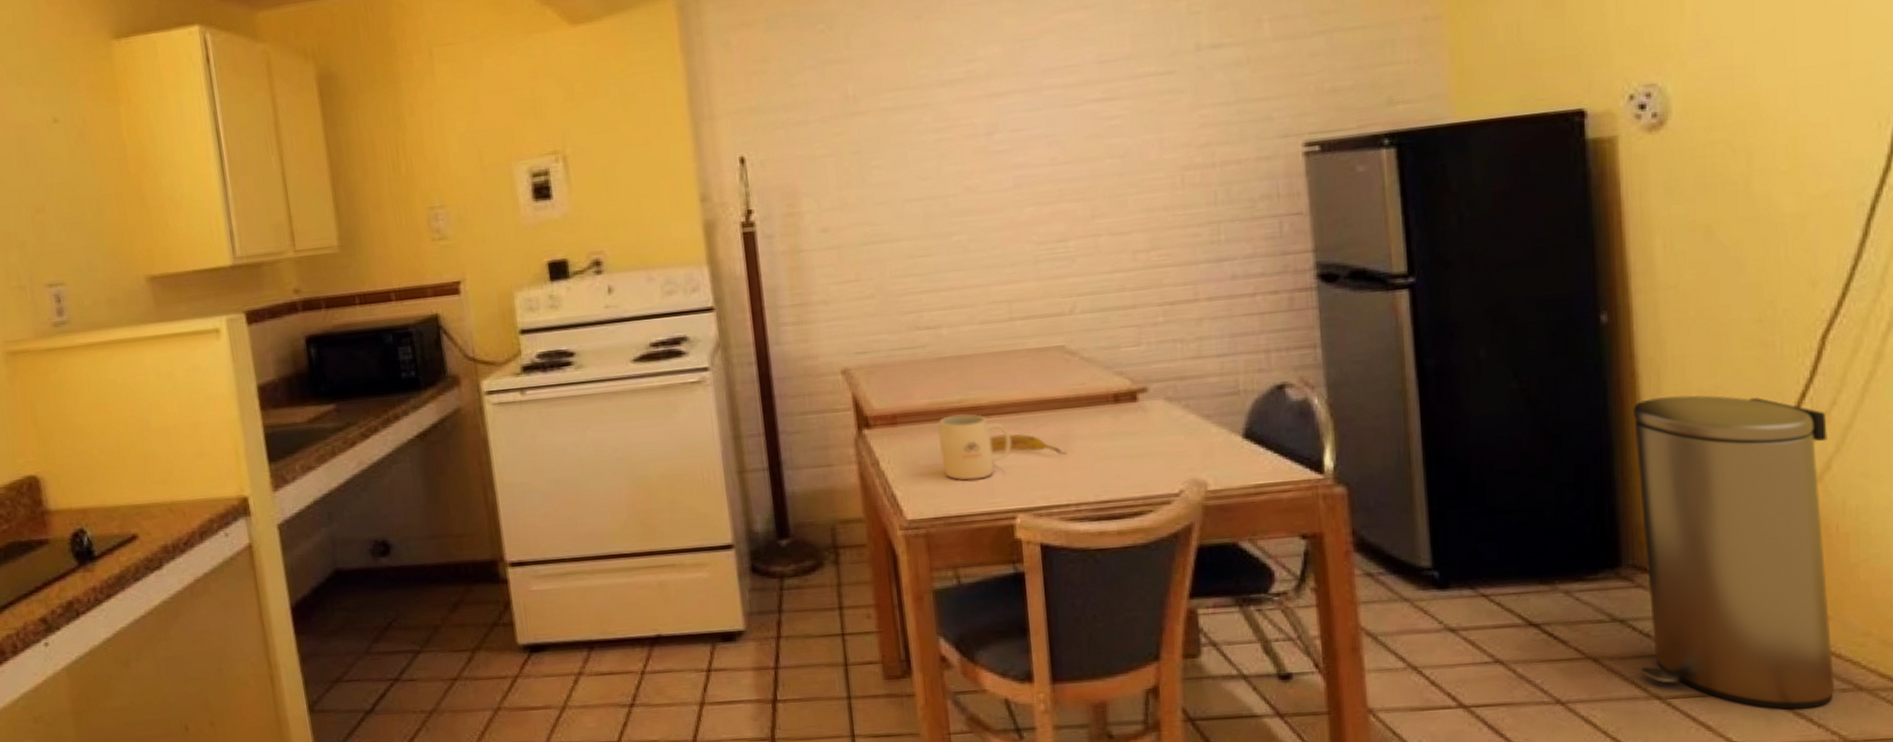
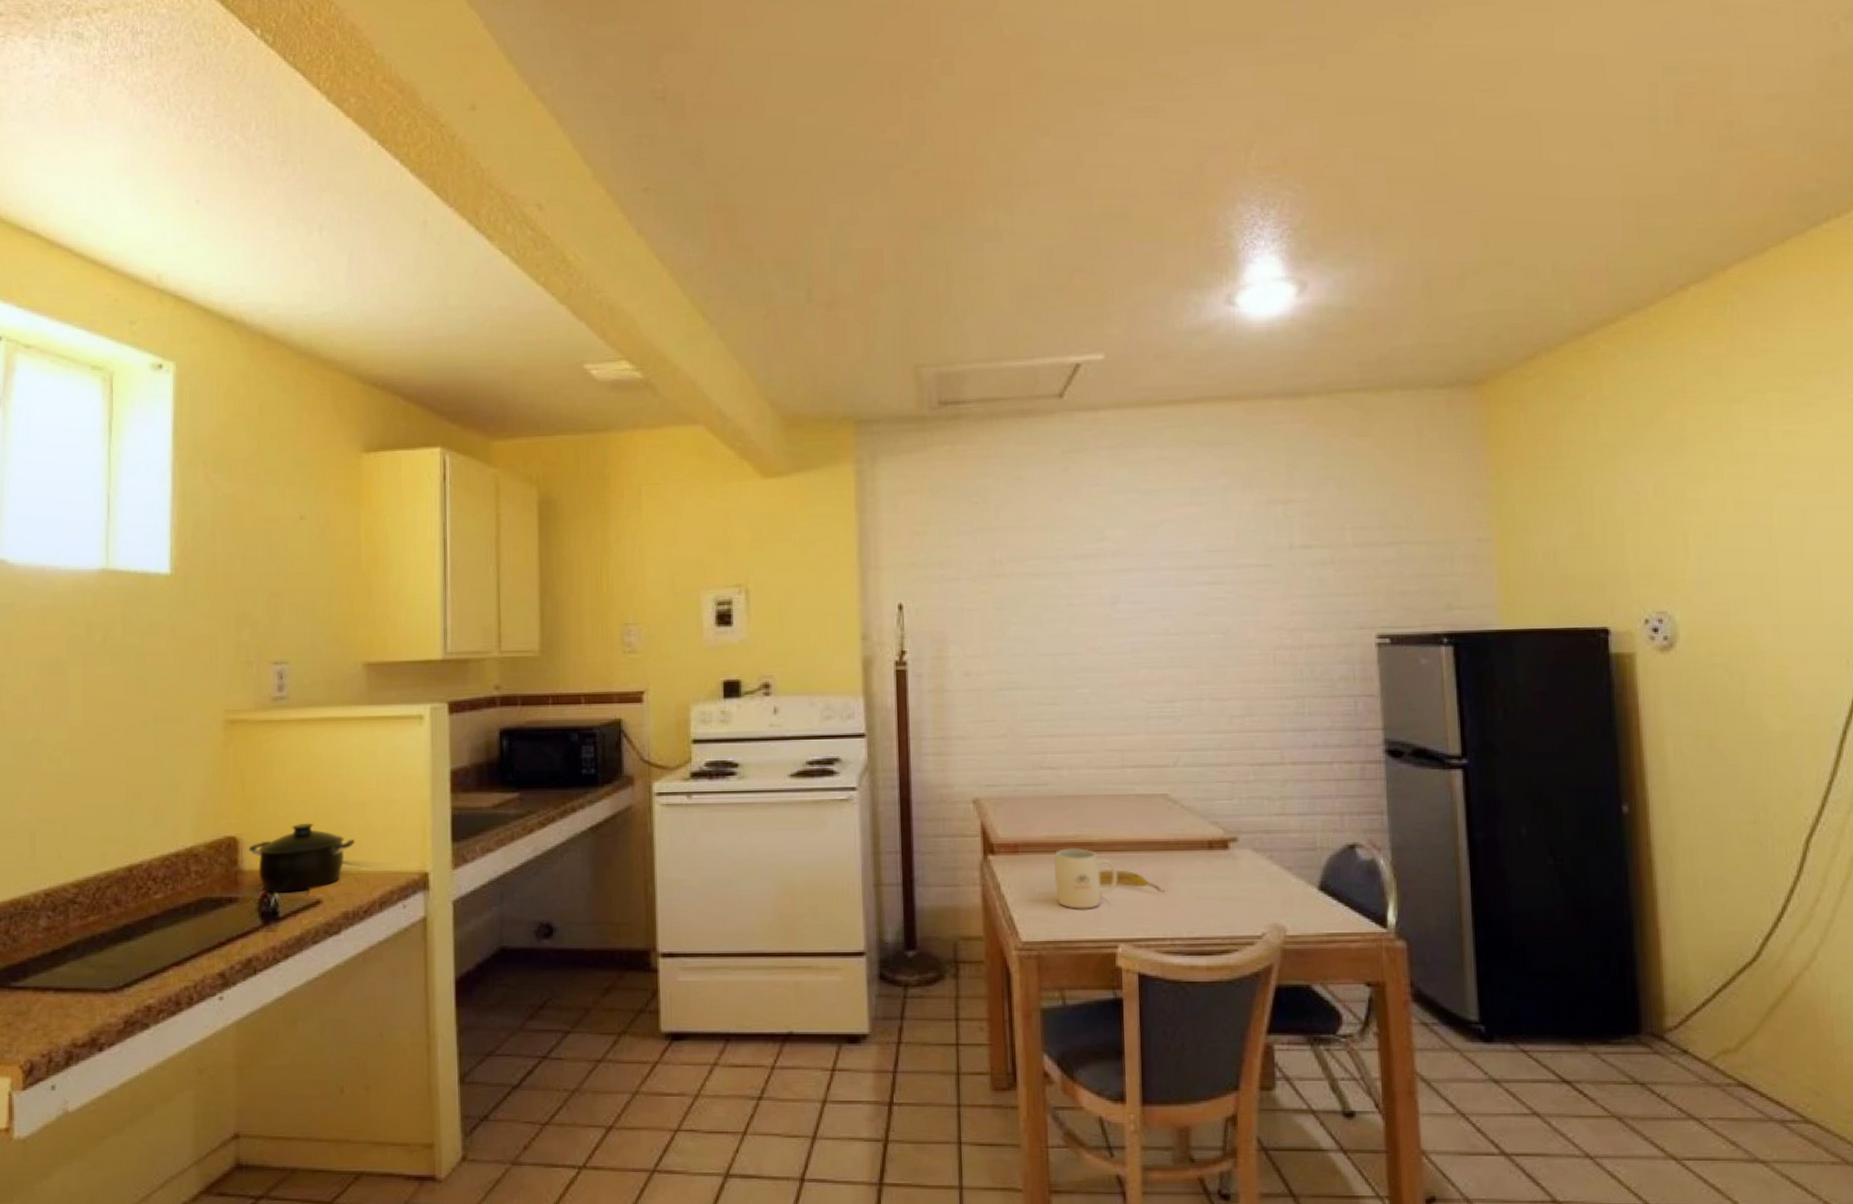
saucepan: none [51,454,165,532] -> present [248,823,356,894]
pedal bin: present [1633,395,1834,710] -> none [1650,883,1825,1179]

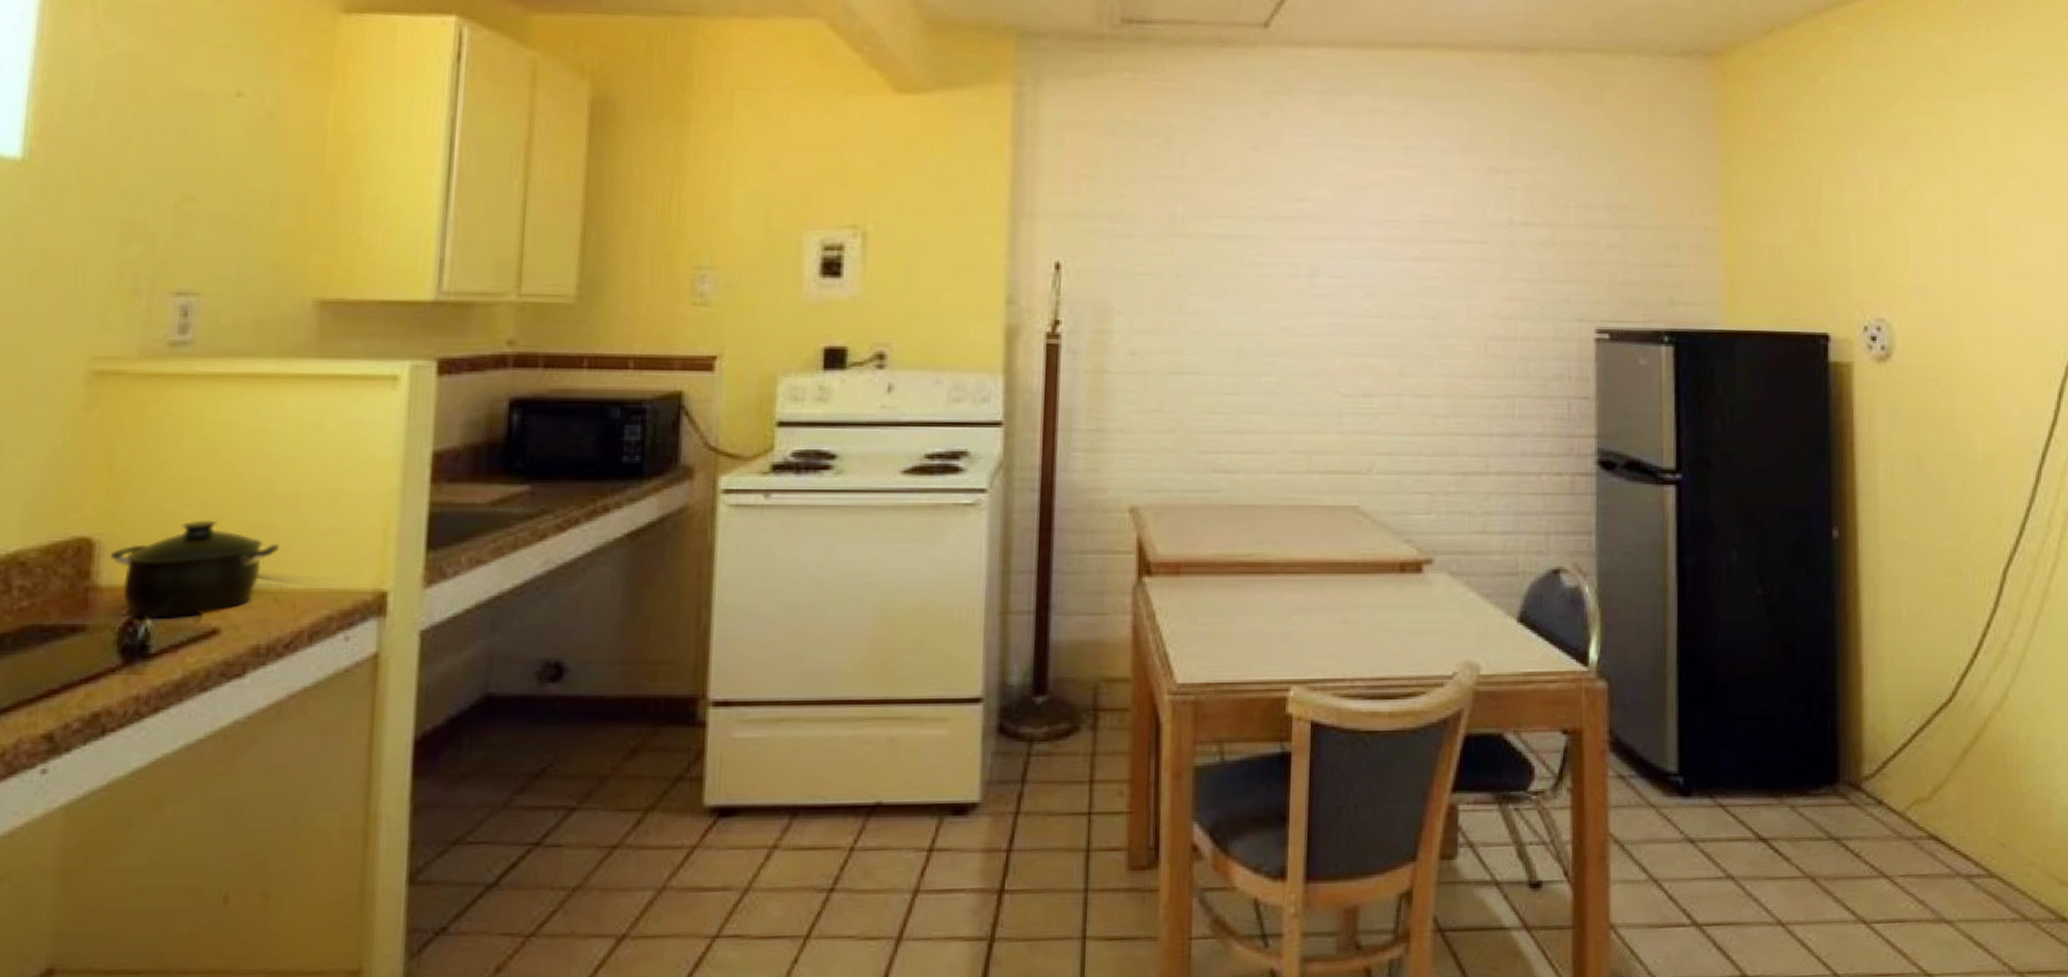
mug: present [1053,848,1118,909] -> none [1220,570,1295,644]
fruit: present [1099,870,1165,892] -> none [1273,596,1348,624]

